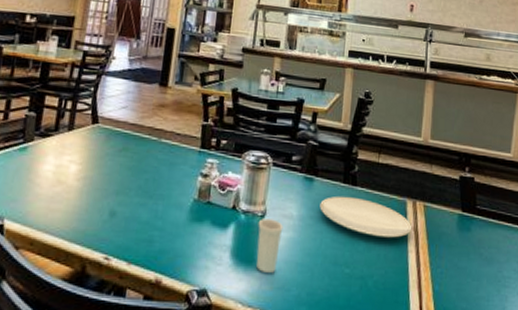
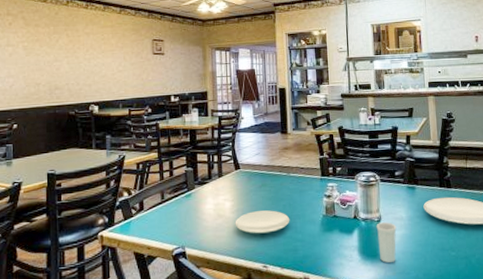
plate: none [77,182,151,214] -> present [235,210,290,234]

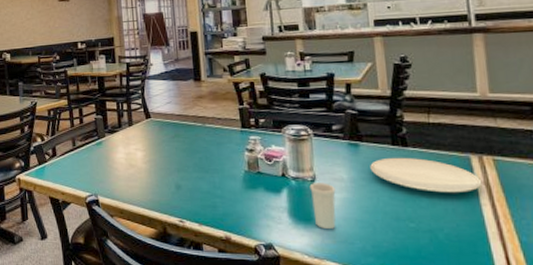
plate: present [235,210,290,234] -> none [147,162,207,187]

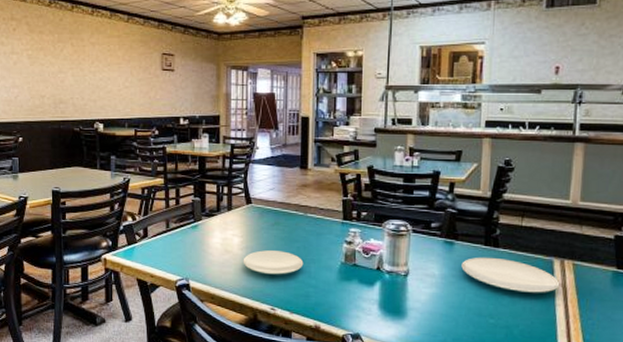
plate: none [147,162,207,187] -> present [243,250,304,275]
cup: present [309,183,336,229] -> none [402,277,426,322]

